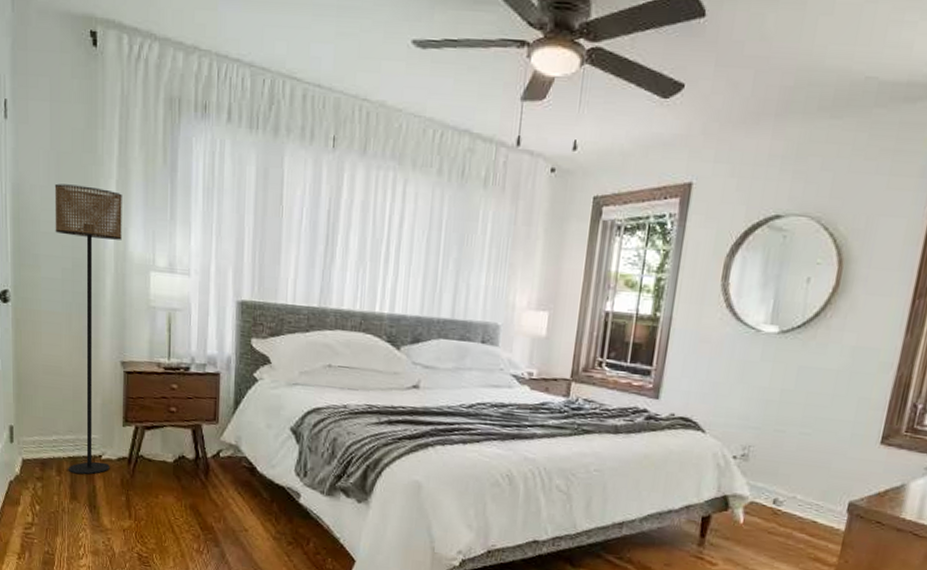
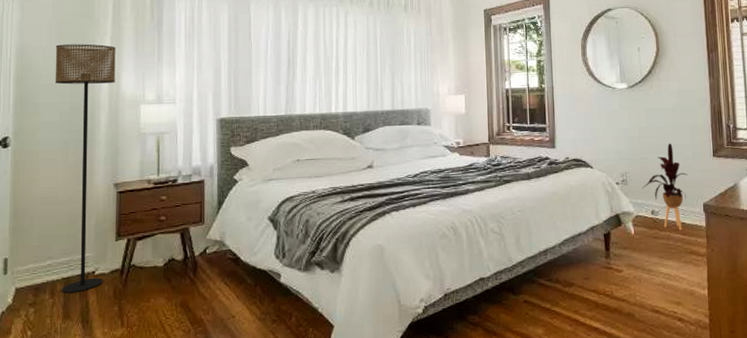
house plant: none [768,416,837,531] -> present [642,143,688,231]

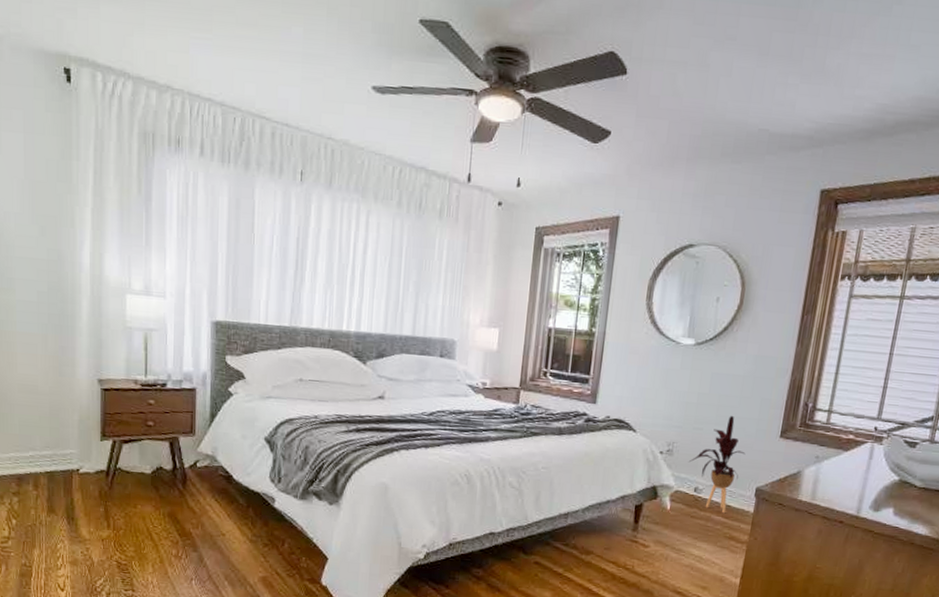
floor lamp: present [55,44,116,294] -> none [29,211,98,489]

